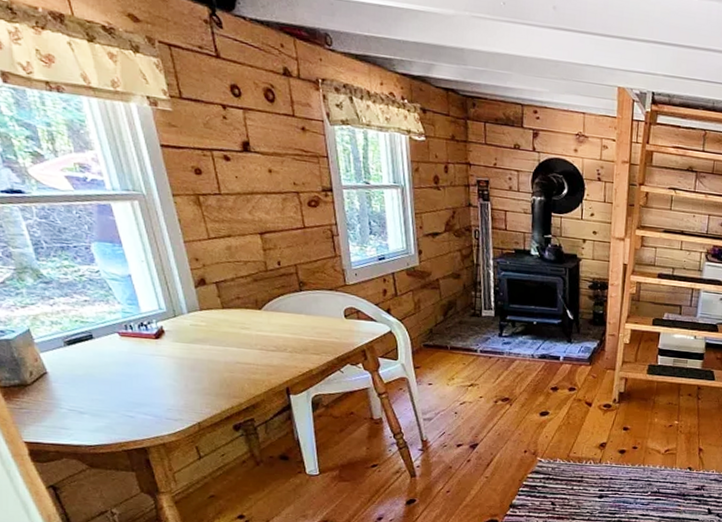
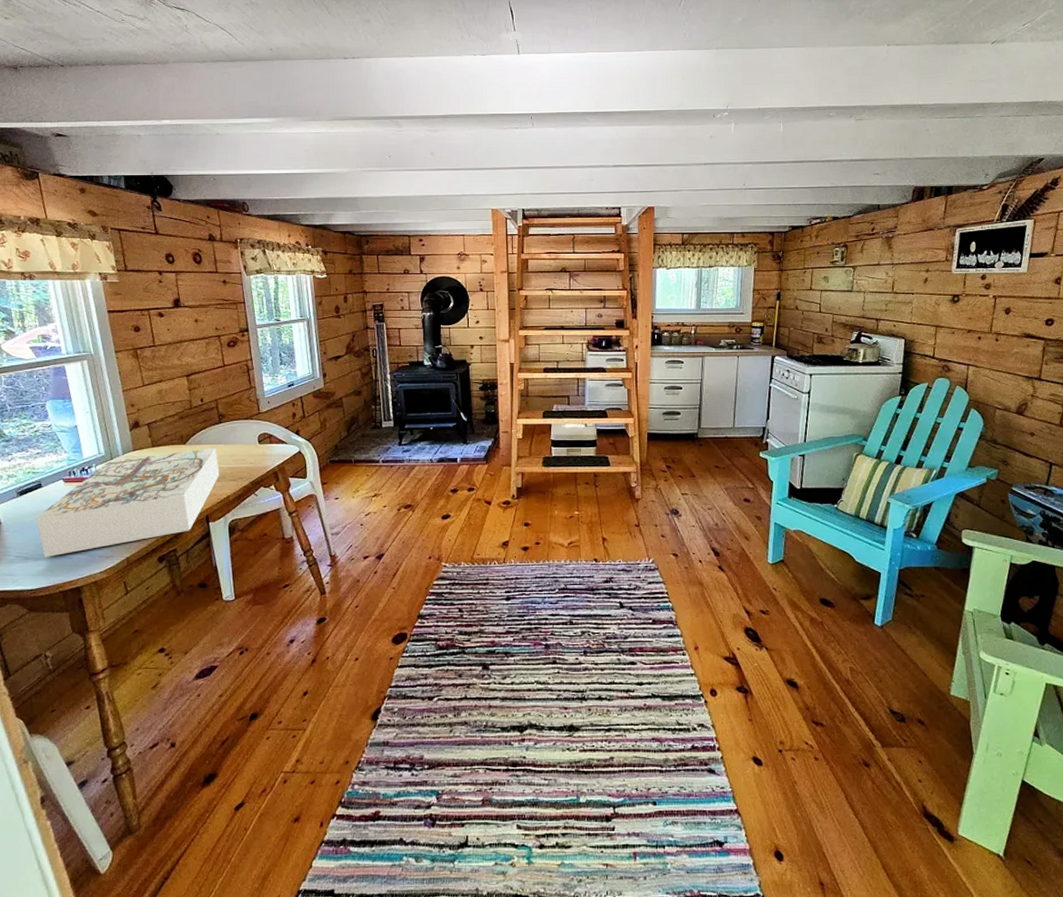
board game: none [88,317,301,414] -> present [35,448,220,557]

